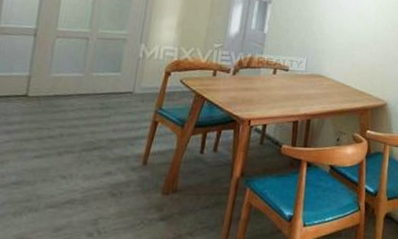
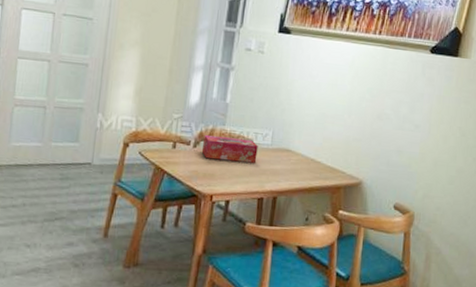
tissue box: none [240,63,293,89] -> present [201,135,258,163]

